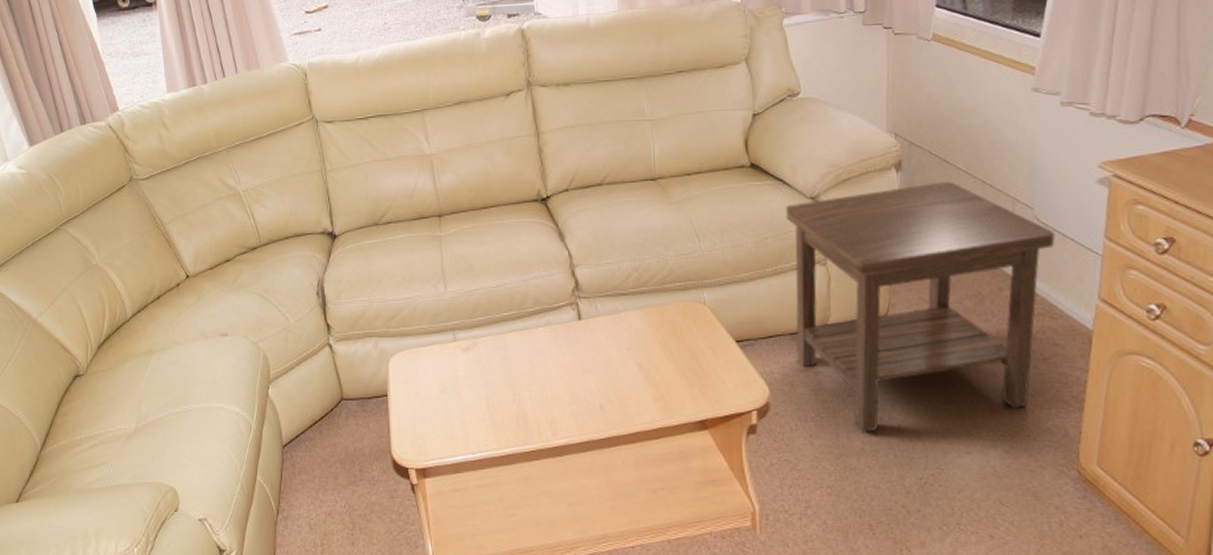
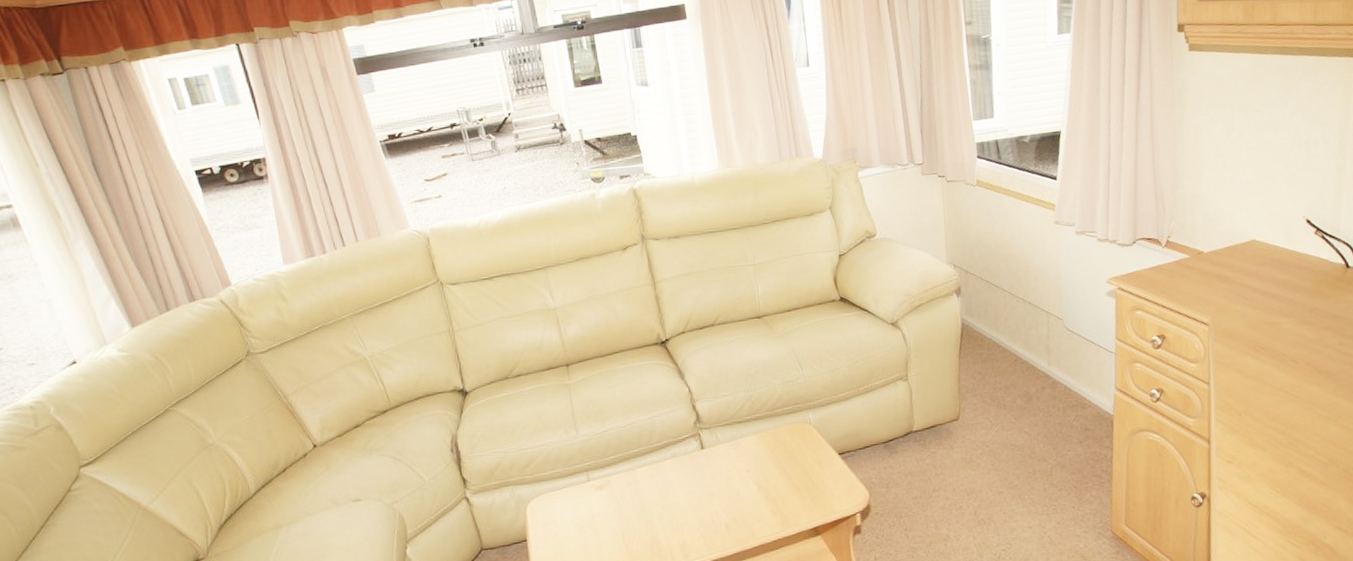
side table: present [785,182,1055,432] -> none [871,302,1081,521]

